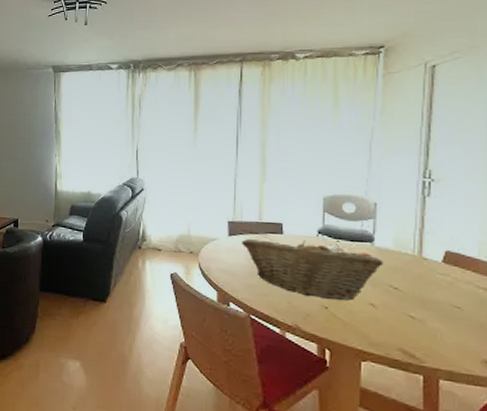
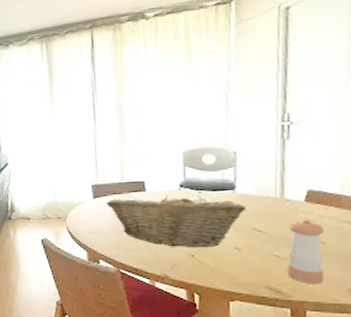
pepper shaker: none [423,281,461,352] -> present [288,219,325,284]

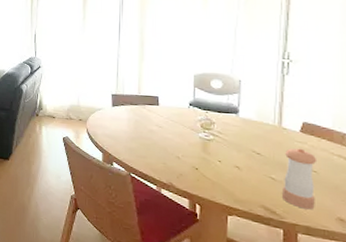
fruit basket: present [105,195,246,247] -> none [122,109,247,163]

